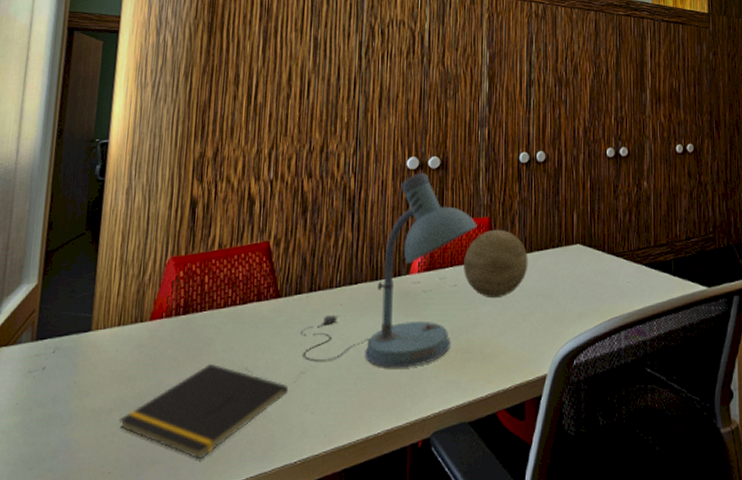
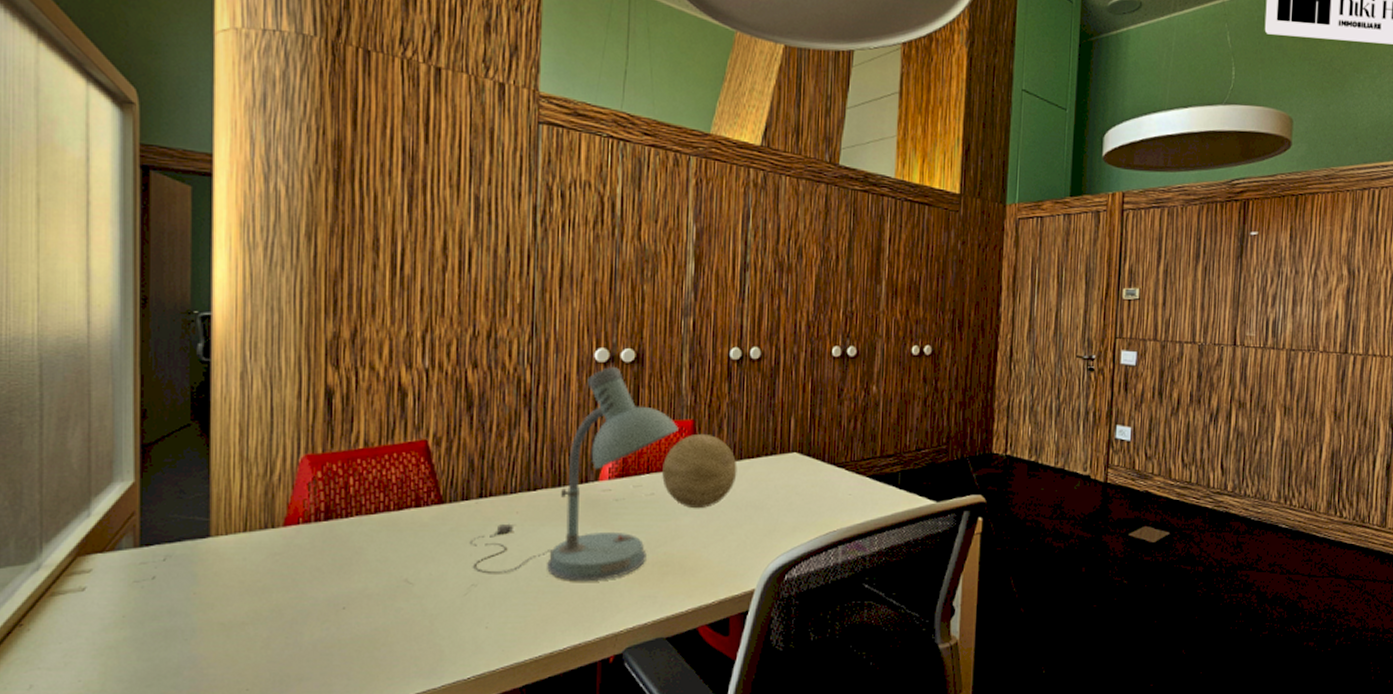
notepad: present [119,363,288,460] -> none [254,574,457,676]

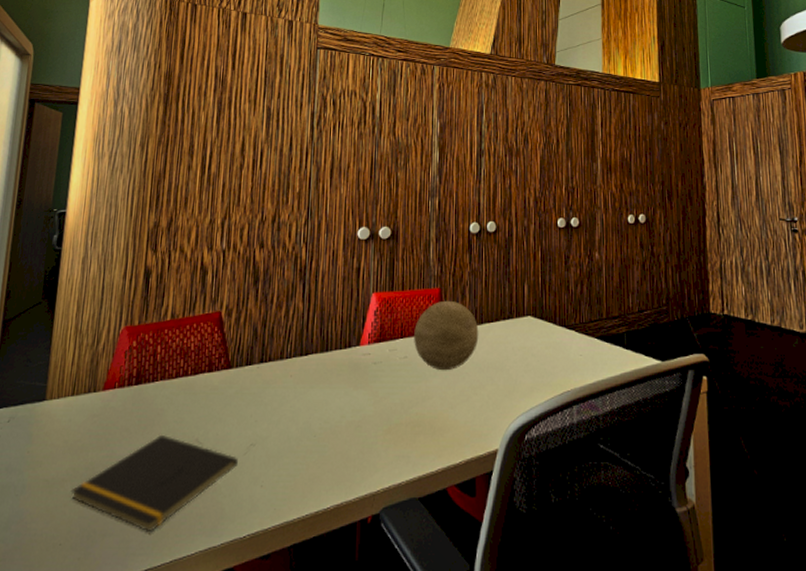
notepad: none [254,574,457,676] -> present [70,434,238,533]
desk lamp: present [469,367,679,582] -> none [250,243,428,442]

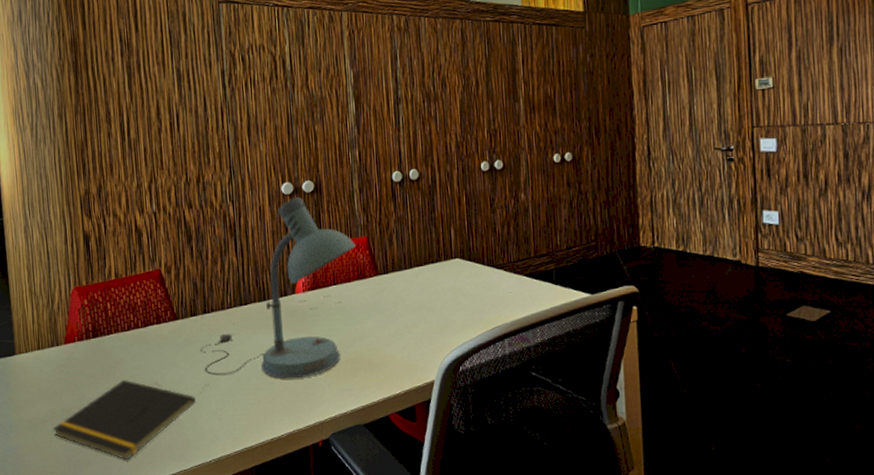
desk lamp: none [250,243,428,442] -> present [200,197,356,379]
decorative ball: present [414,300,479,371] -> none [346,247,409,313]

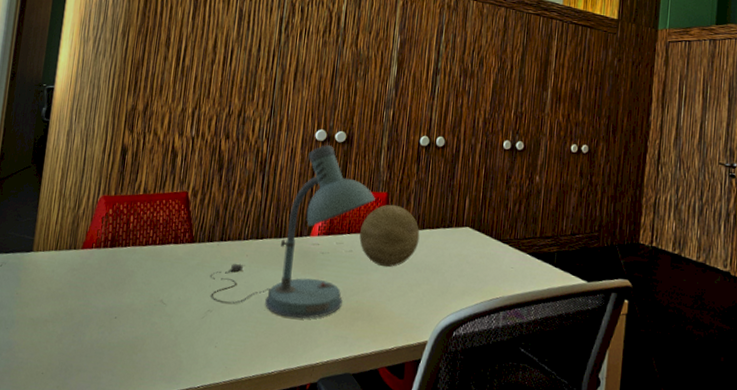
notepad: present [52,379,196,460] -> none [52,292,196,373]
decorative ball: none [346,247,409,313] -> present [359,204,420,267]

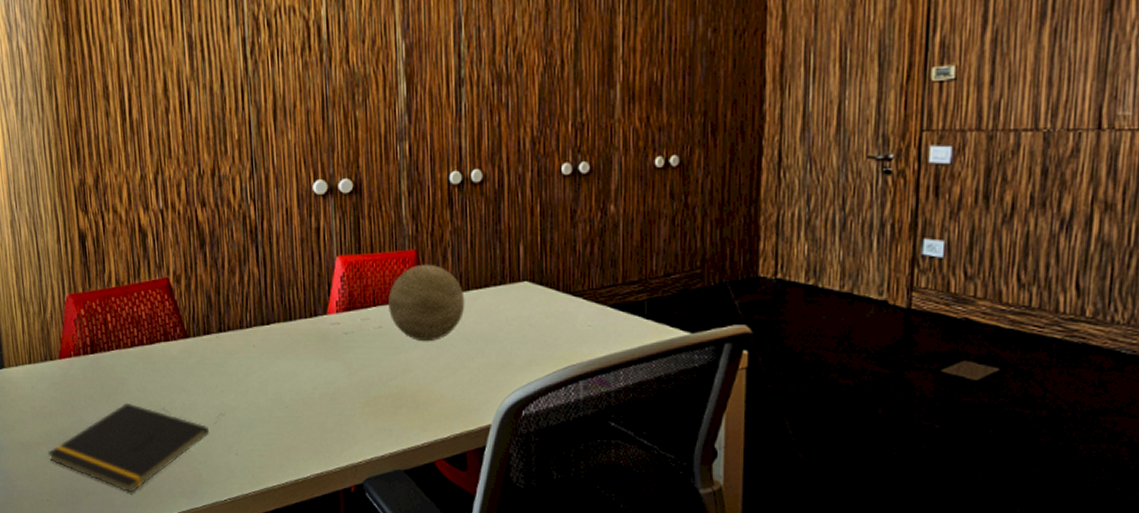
notepad: none [52,292,196,373] -> present [47,402,209,493]
desk lamp: present [210,145,375,319] -> none [214,199,402,413]

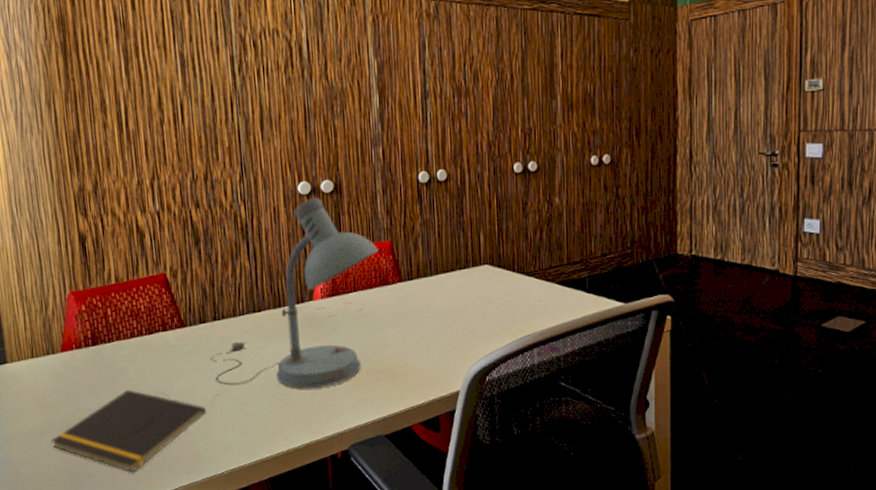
desk lamp: none [214,199,402,413] -> present [210,198,378,389]
decorative ball: present [388,264,465,342] -> none [367,252,435,321]

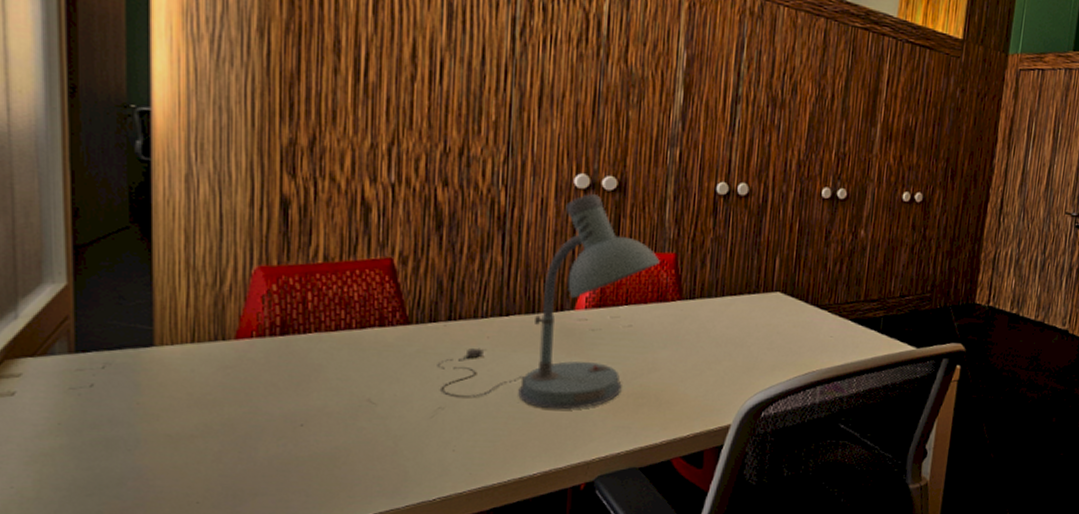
notepad: present [50,389,206,473] -> none [204,392,423,493]

